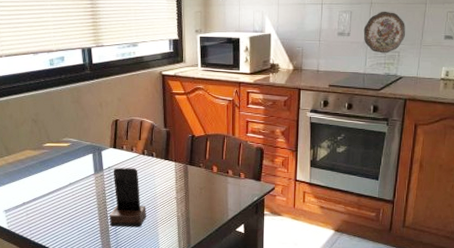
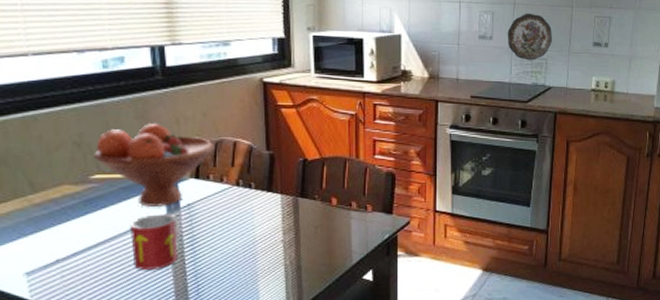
fruit bowl: none [45,107,127,168] -> present [94,124,215,207]
mug: none [69,173,102,213] -> present [129,214,178,270]
smartphone: present [109,168,146,228] -> none [188,204,242,285]

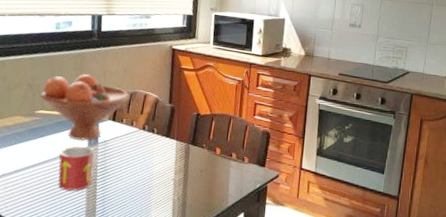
decorative plate: present [507,13,552,61] -> none [373,7,413,48]

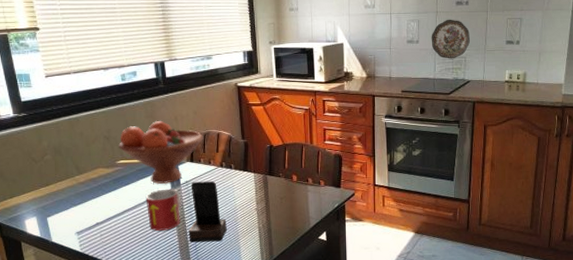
smartphone: none [98,142,141,210] -> present [188,181,227,243]
decorative plate: none [373,7,413,48] -> present [431,19,470,59]

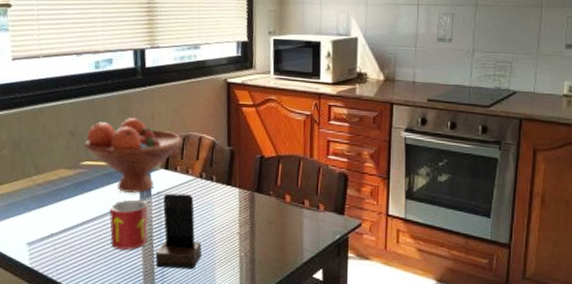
decorative plate: present [431,19,470,59] -> none [468,14,518,64]

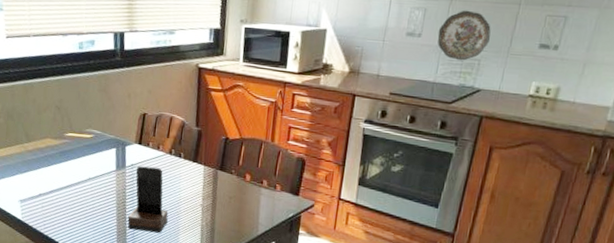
fruit bowl: present [84,118,183,193] -> none [68,96,156,164]
mug: present [109,199,149,250] -> none [89,169,124,213]
decorative plate: none [468,14,518,64] -> present [437,10,491,61]

